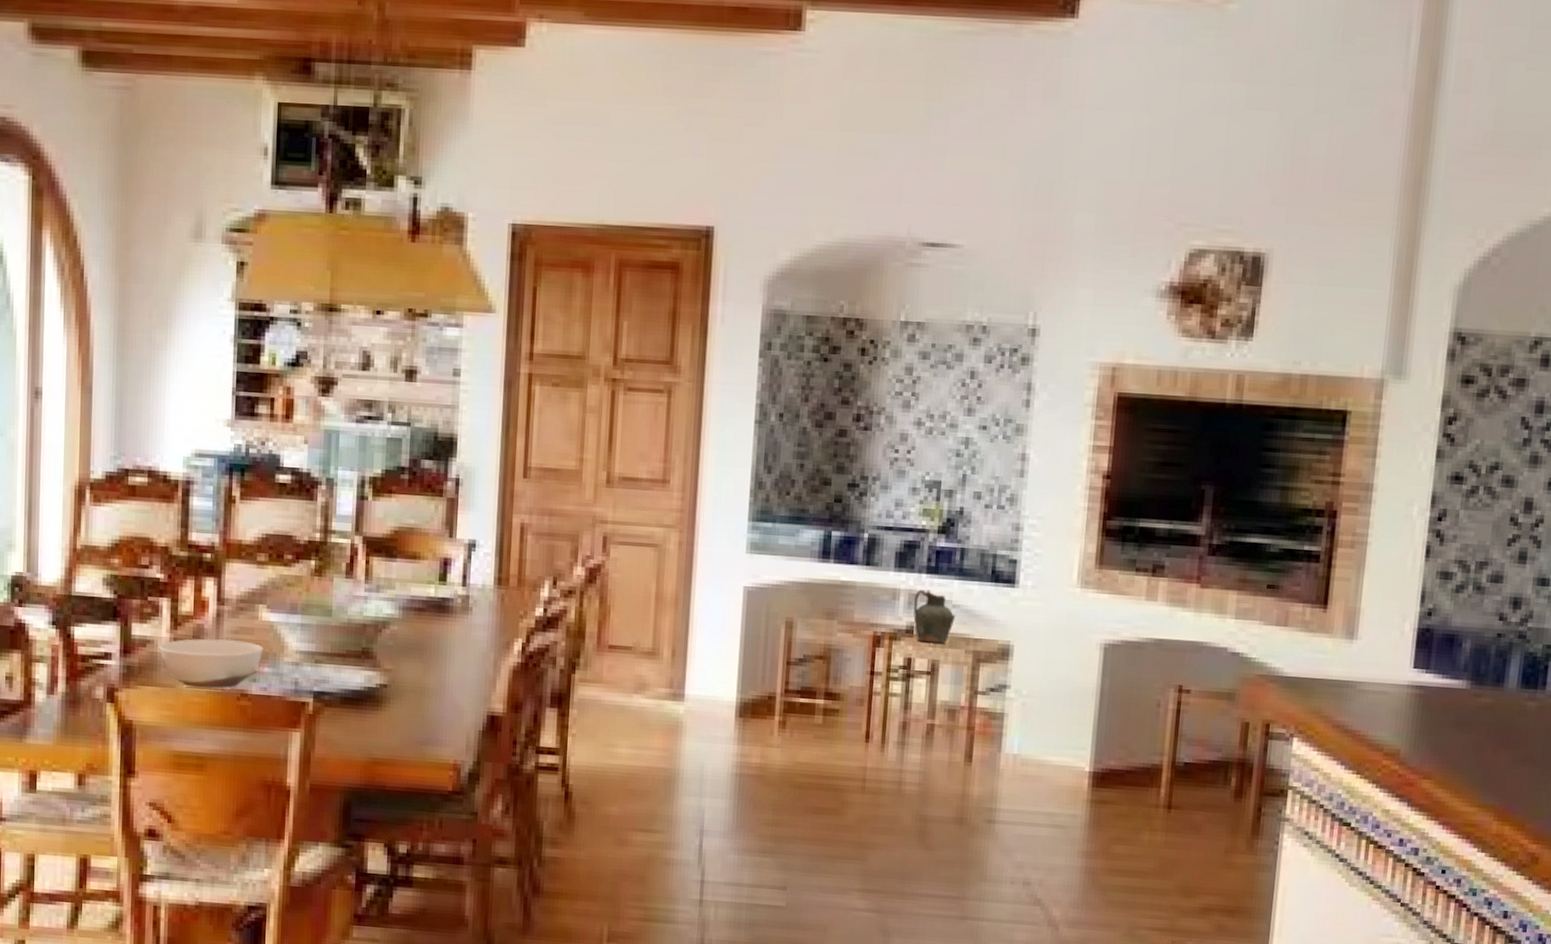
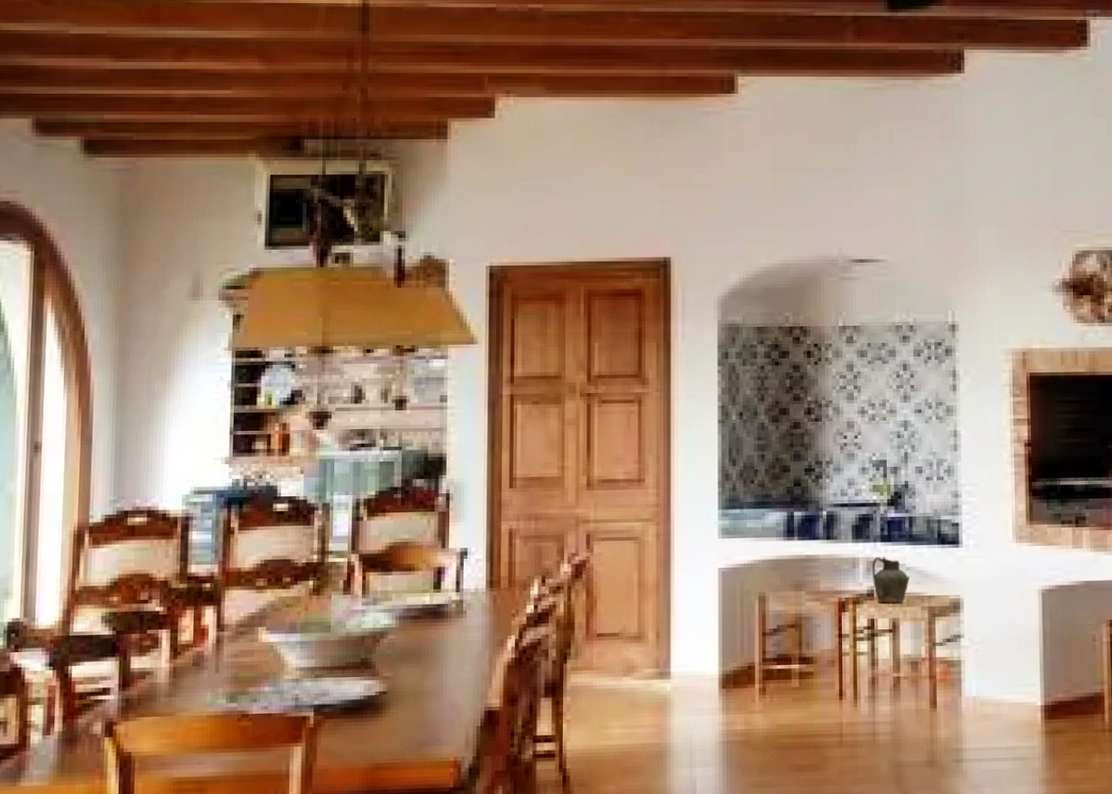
bowl: present [159,639,264,690] -> none [158,663,264,714]

